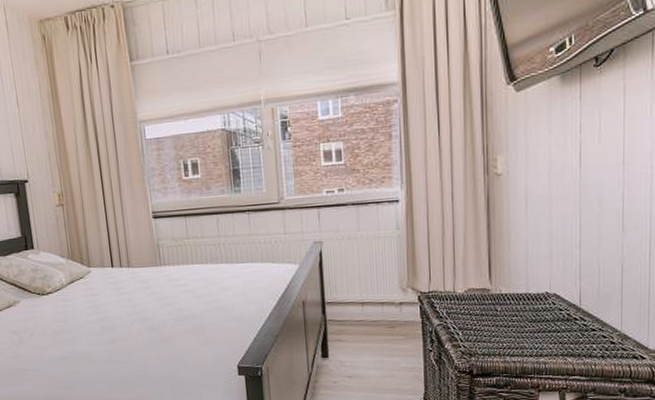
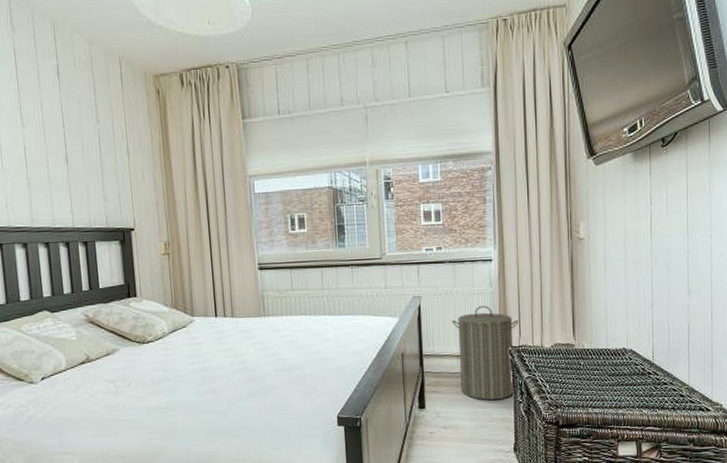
laundry hamper: none [355,249,429,349] -> present [451,305,519,401]

